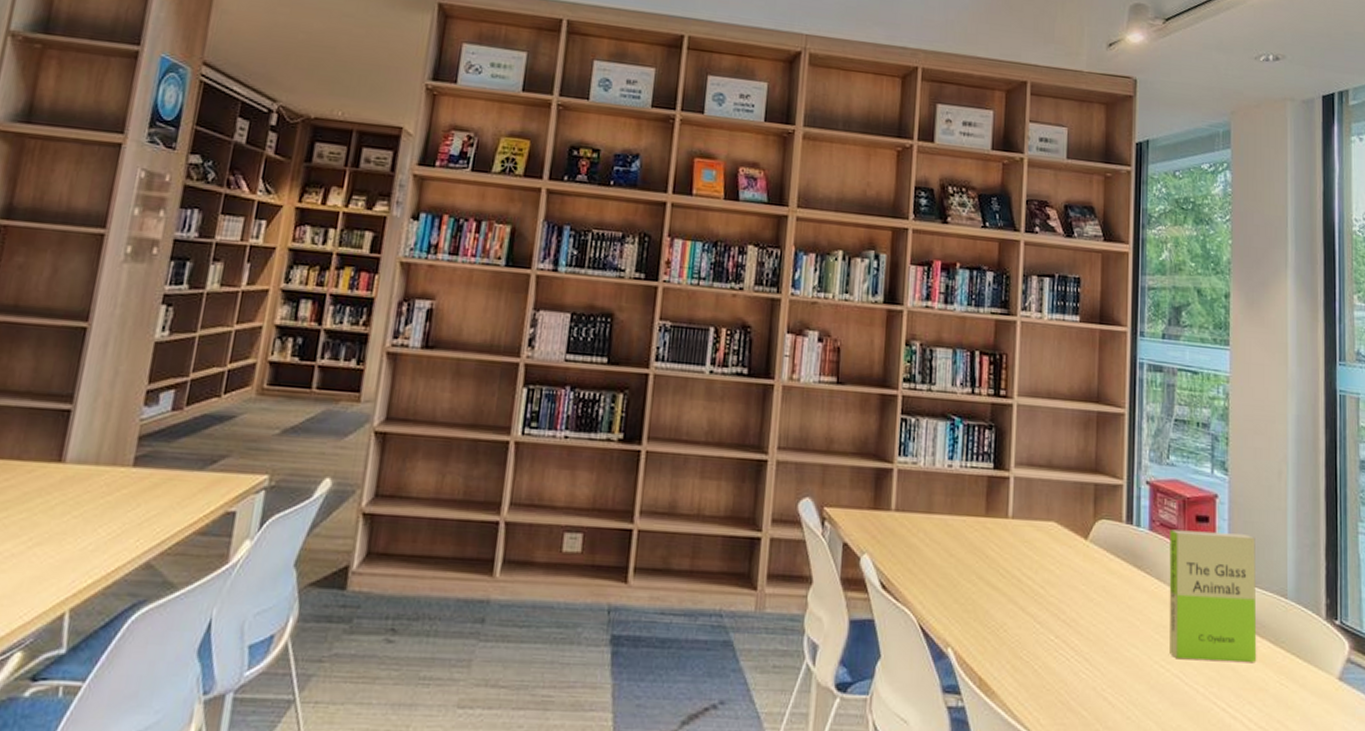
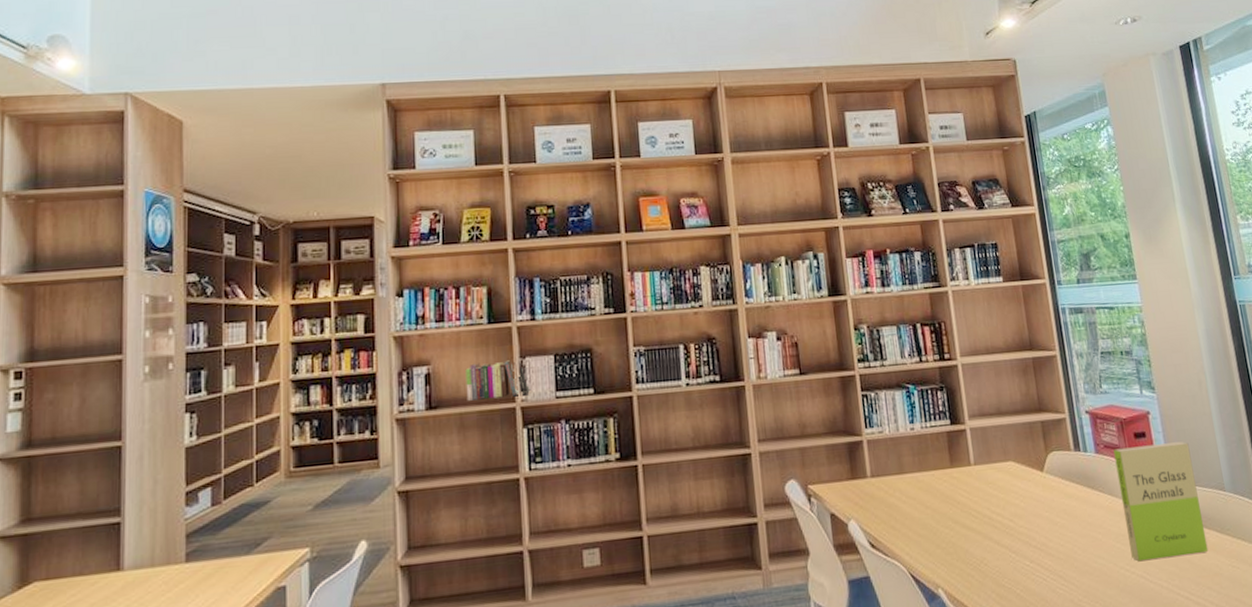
books: none [467,306,539,352] -> present [465,360,530,401]

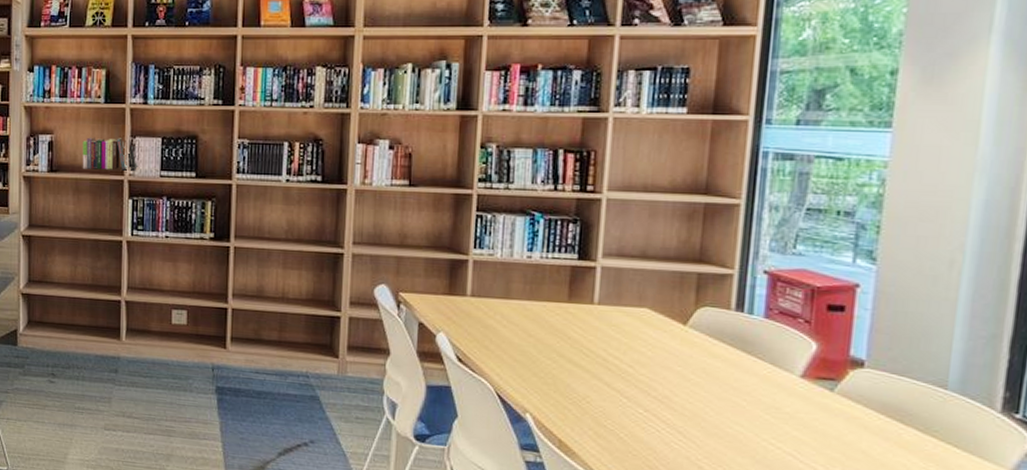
book: present [1113,441,1209,562] -> none [782,317,908,448]

